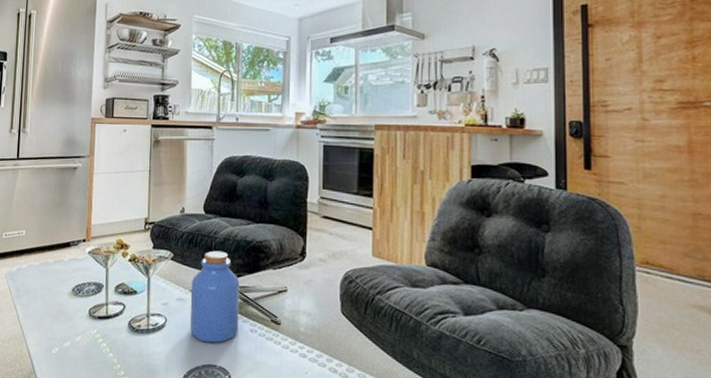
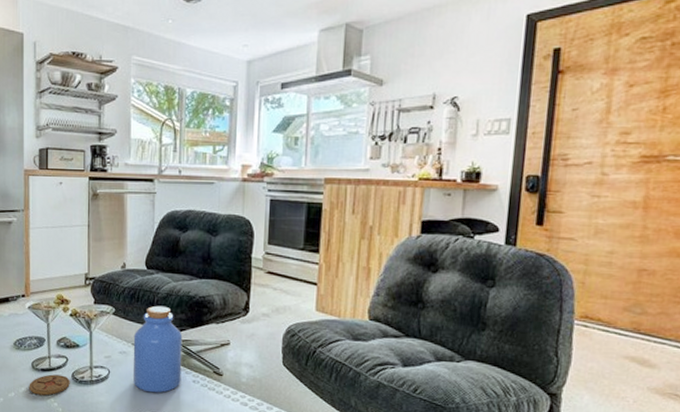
coaster: none [85,322,126,346] -> present [29,374,70,396]

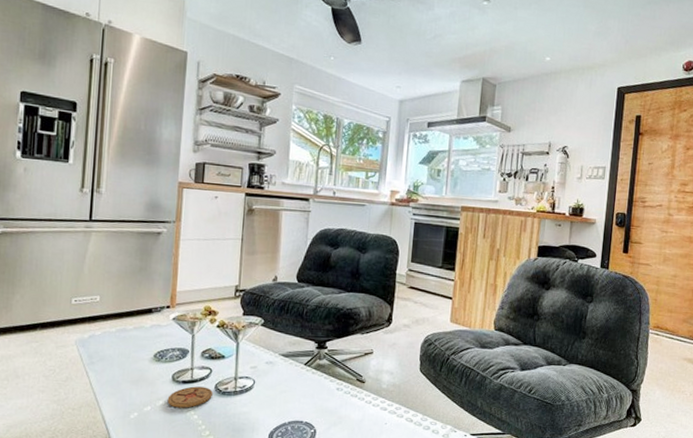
jar: present [133,305,183,393] -> none [278,317,329,402]

